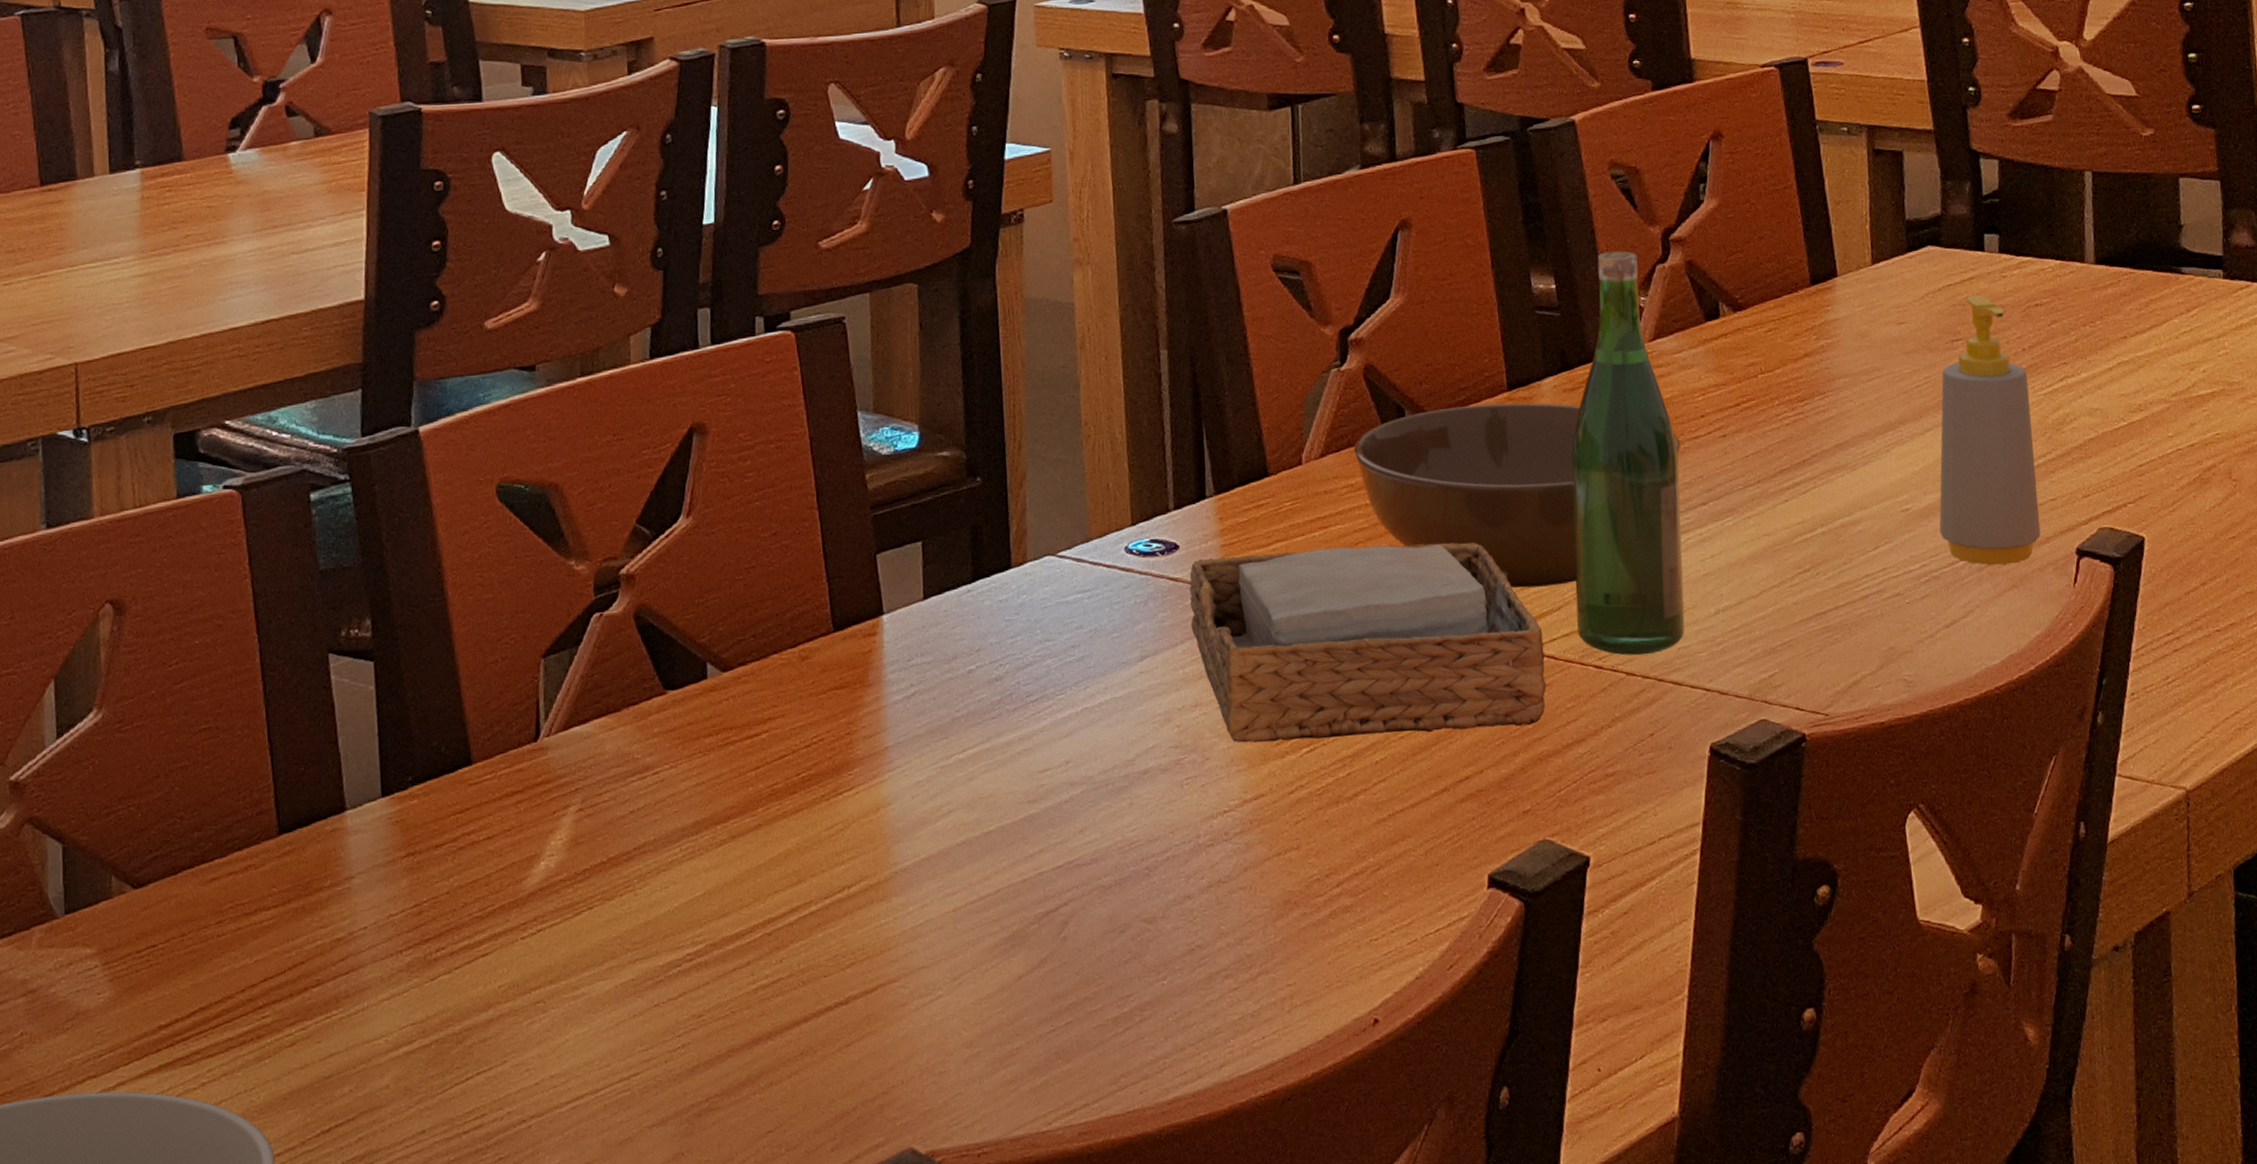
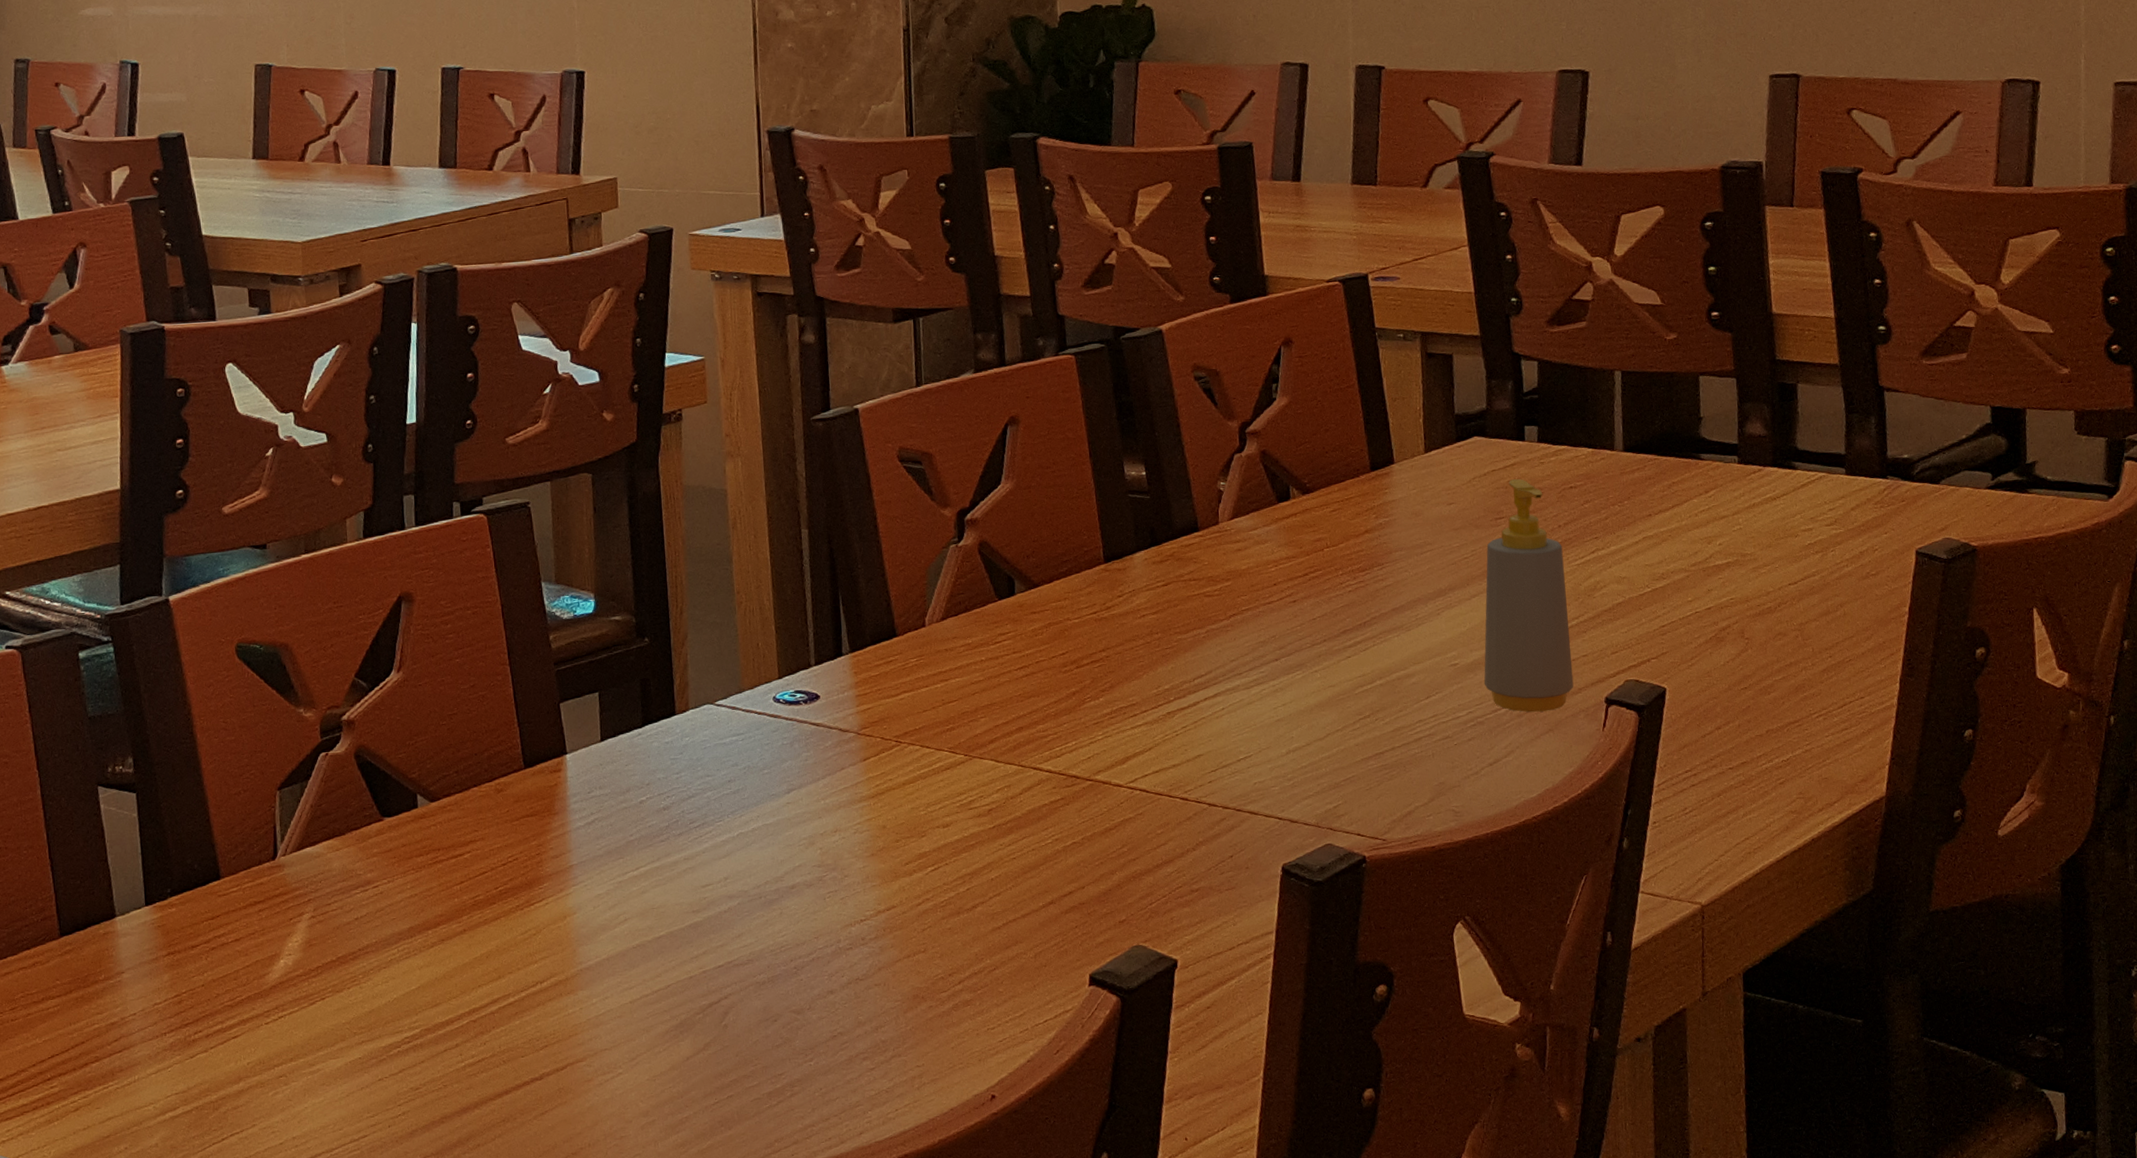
napkin holder: present [1190,542,1546,743] -> none [829,693,1139,863]
bowl: present [1354,403,1681,588] -> none [970,573,1257,732]
sake bottle: present [1571,251,1685,656] -> none [1160,442,1260,789]

